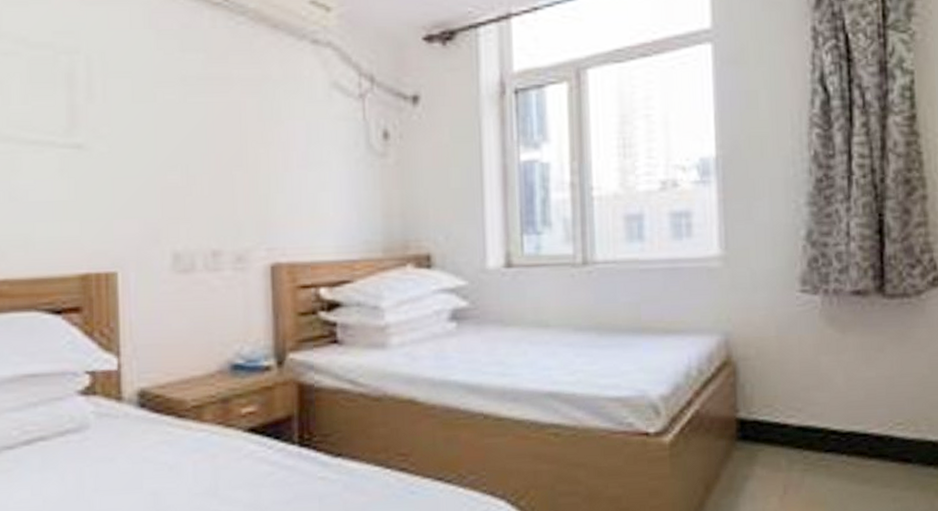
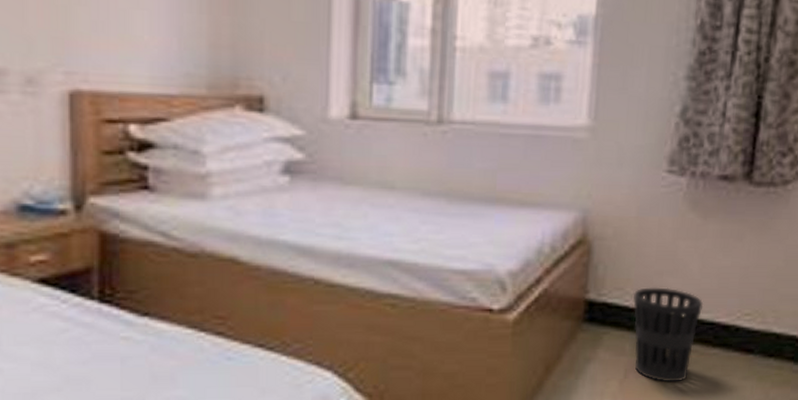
wastebasket: none [782,402,854,497] -> present [632,287,704,383]

